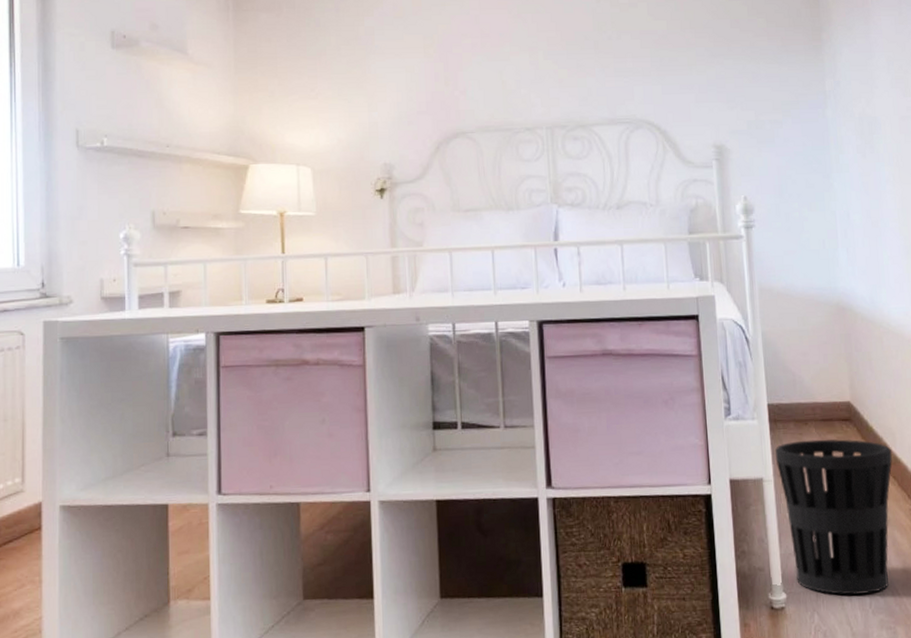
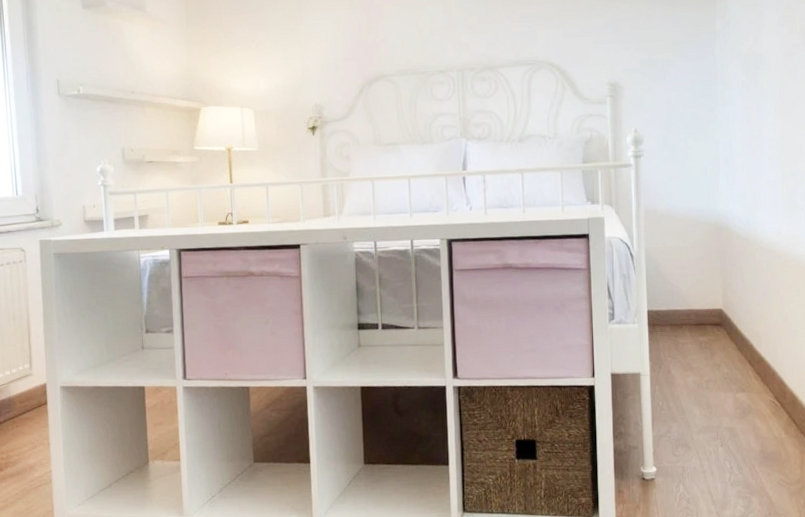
wastebasket: present [774,439,893,595] -> none [652,341,758,471]

